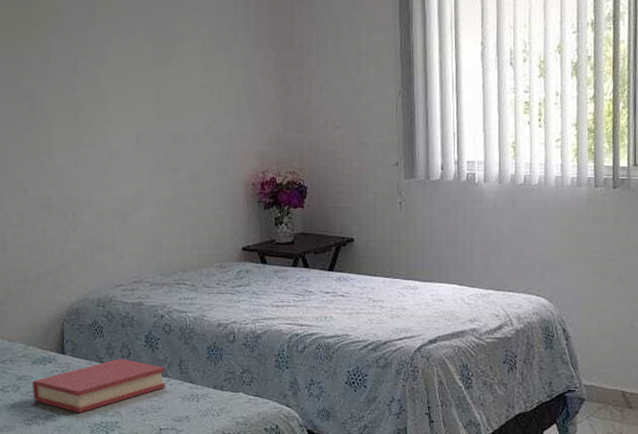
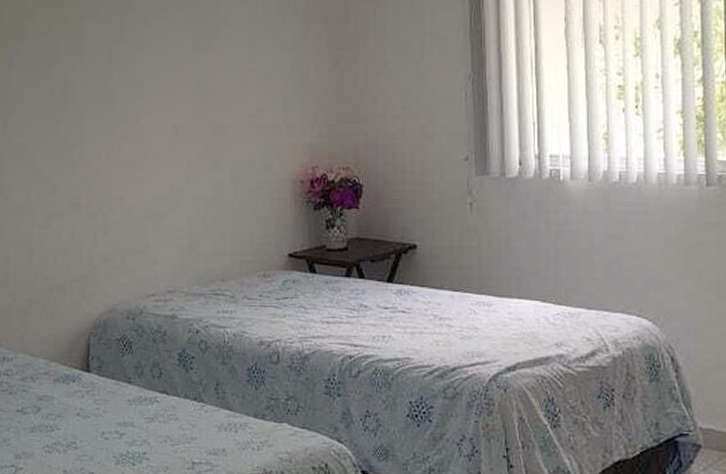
hardback book: present [32,358,165,413] -> none [54,379,200,441]

